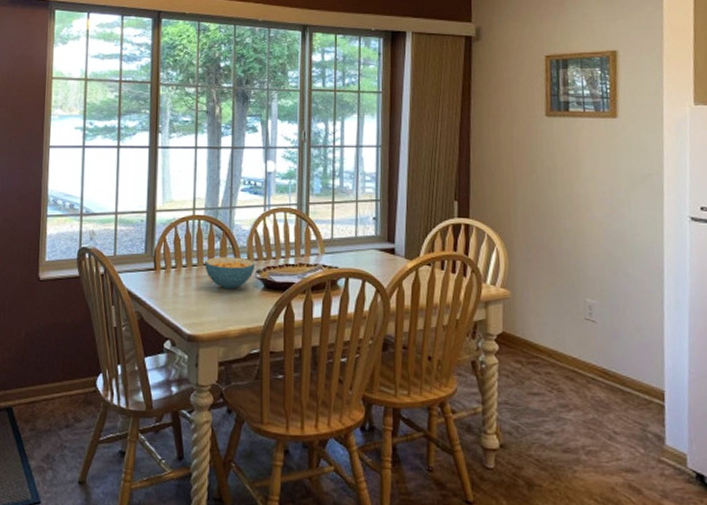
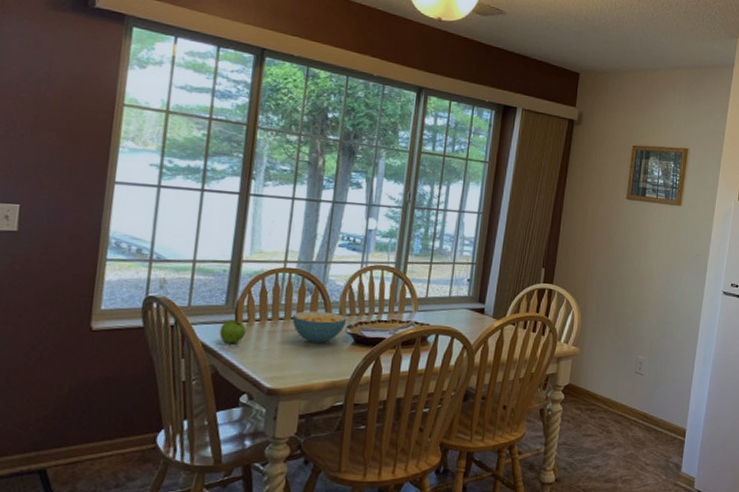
fruit: none [142,268,164,291] -> present [219,320,246,344]

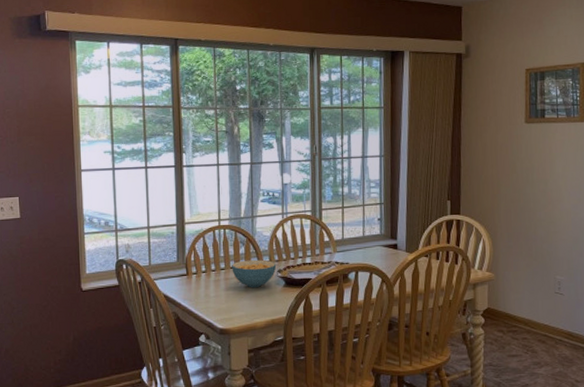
fruit: present [219,320,246,344] -> none [176,274,196,294]

